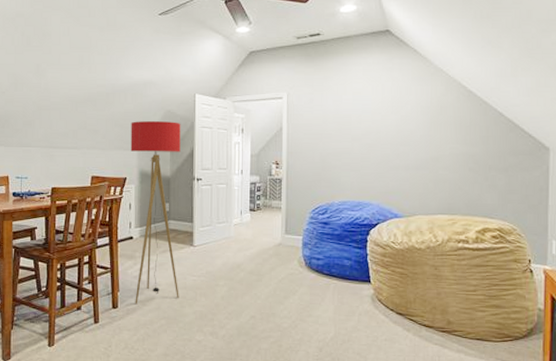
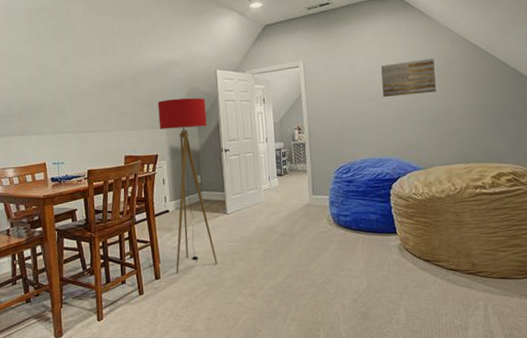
wall art: none [368,101,425,138] -> present [381,58,436,97]

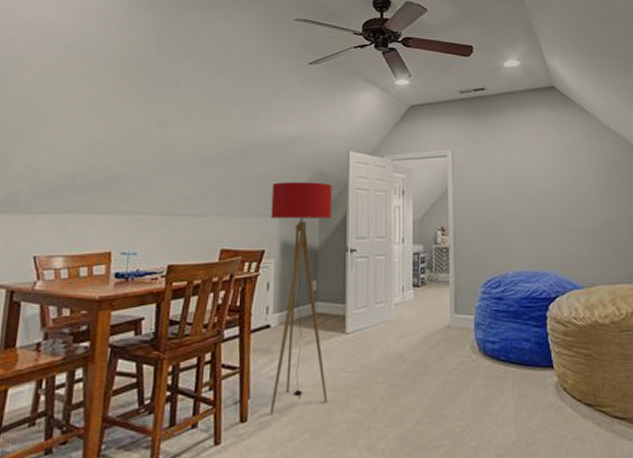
wall art: present [381,58,436,97] -> none [539,159,598,199]

